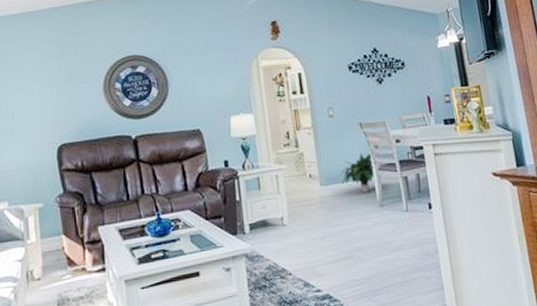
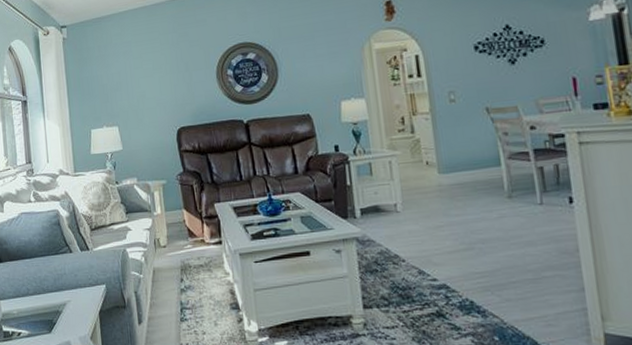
potted plant: present [340,153,374,193] -> none [462,140,503,183]

